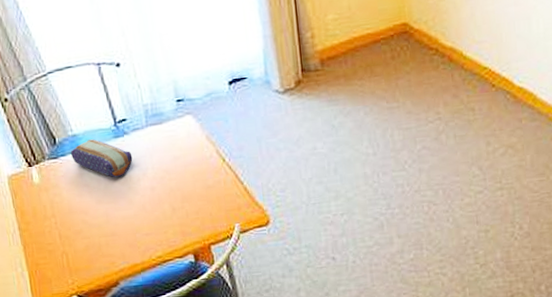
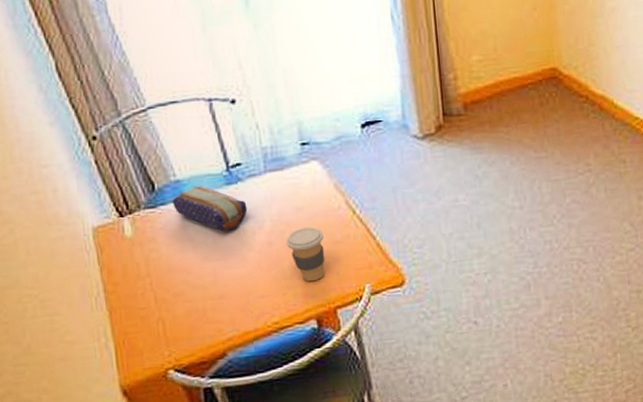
coffee cup: none [165,174,200,222] -> present [285,227,325,282]

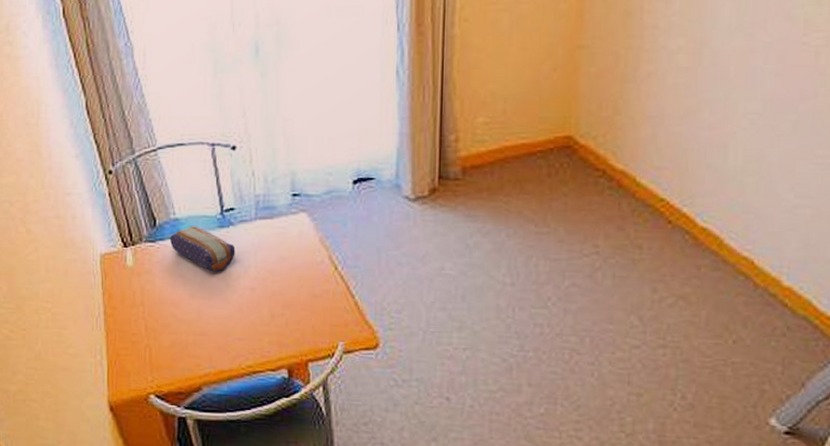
coffee cup: present [285,227,325,282] -> none [267,278,303,332]

